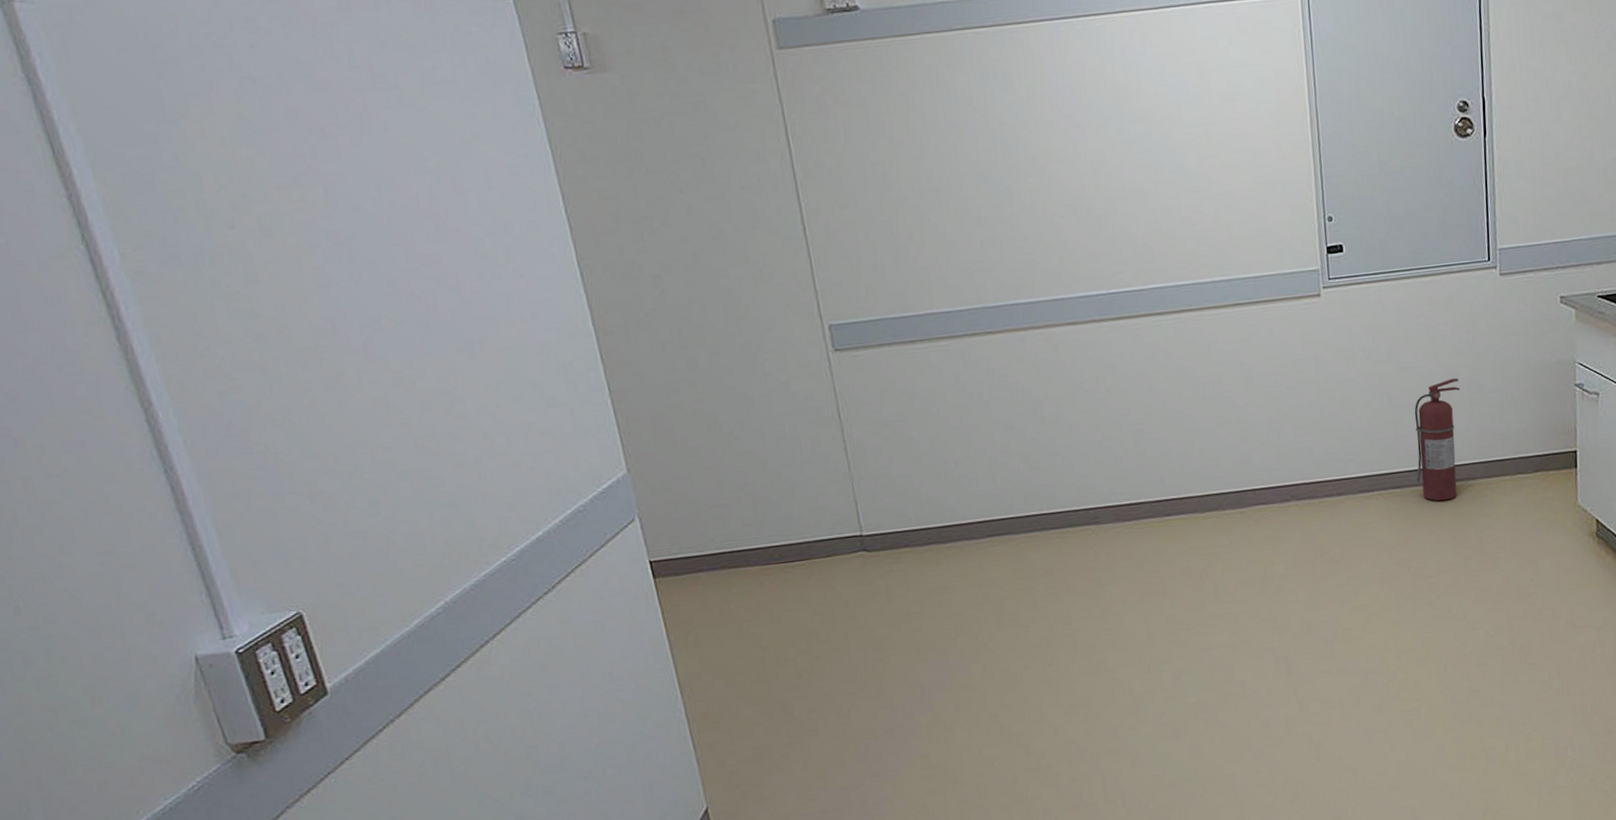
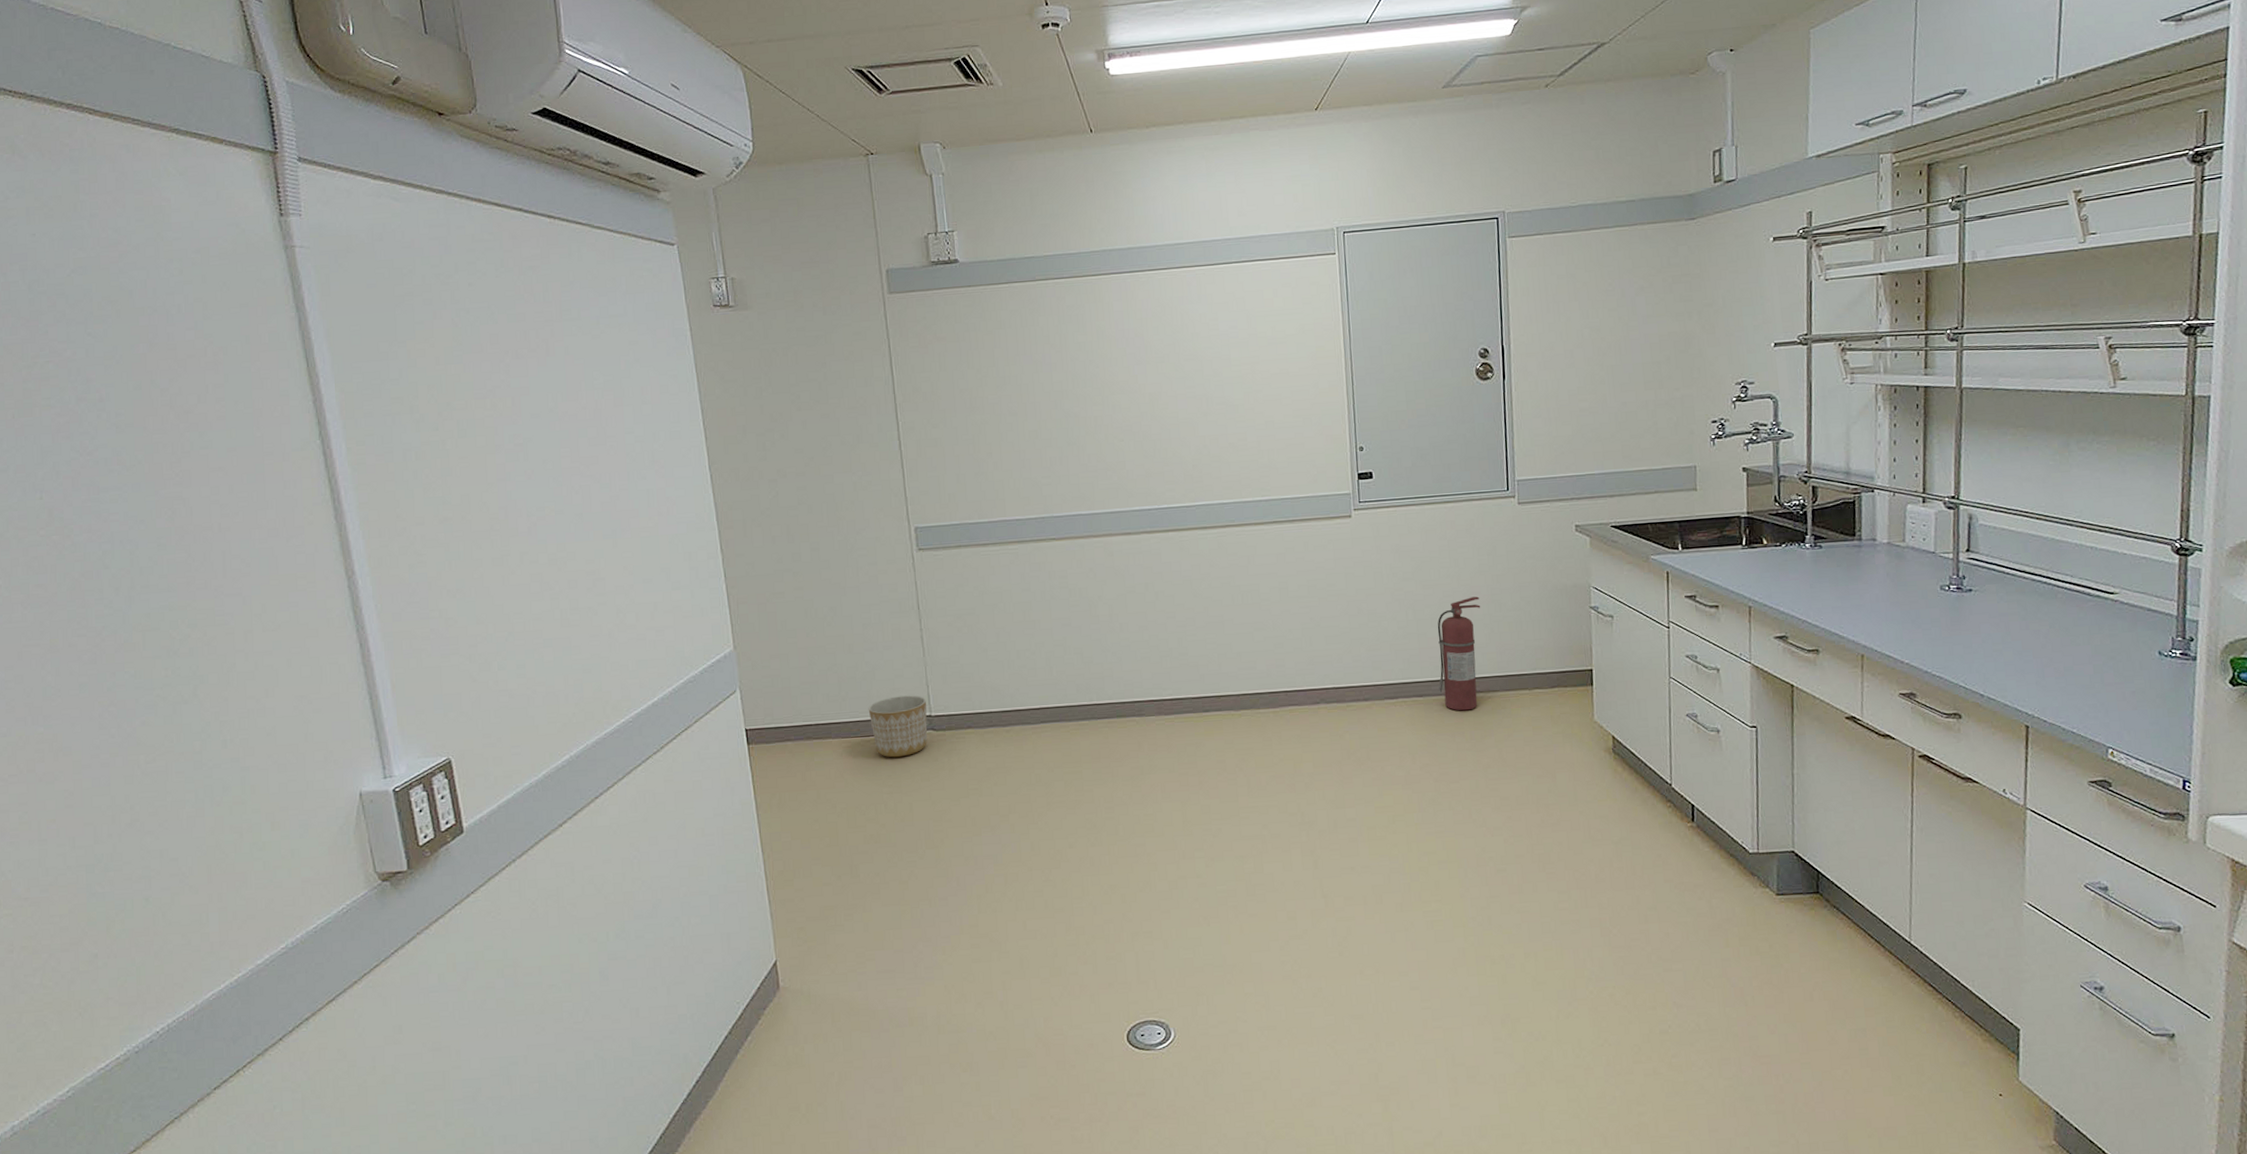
planter: none [789,513,860,584] -> present [868,695,928,758]

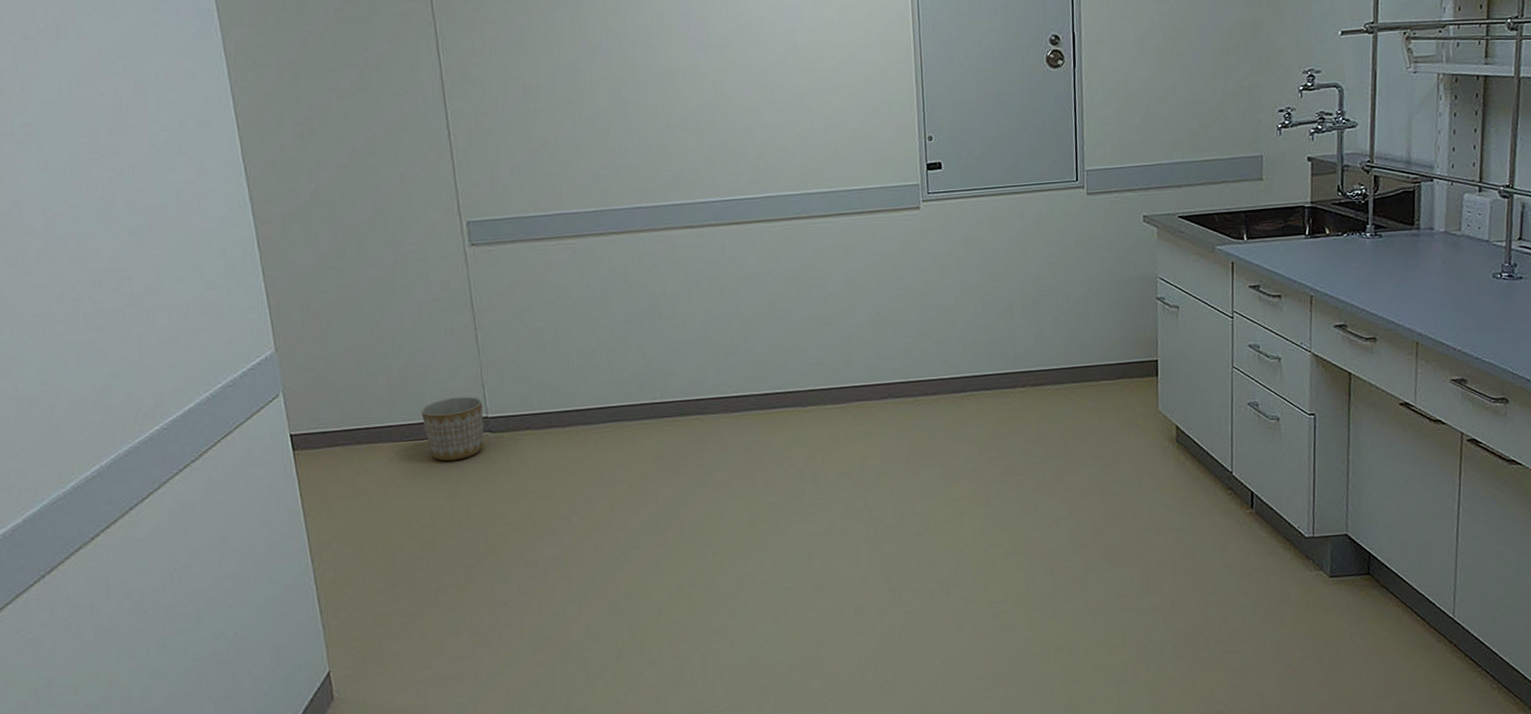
fire extinguisher: present [1437,596,1481,711] -> none [1005,288,1049,404]

